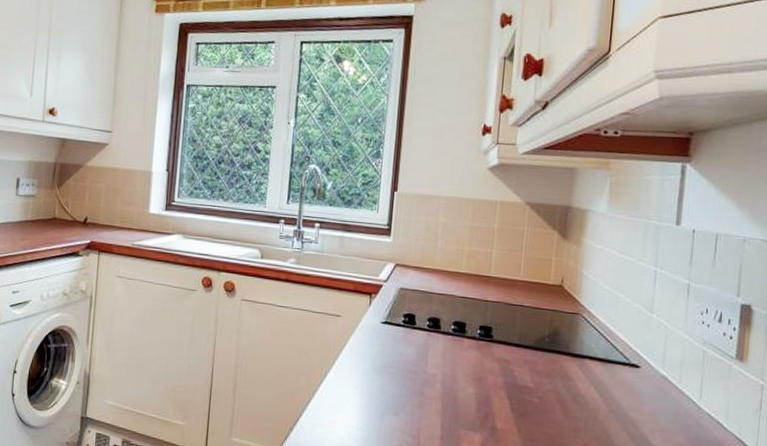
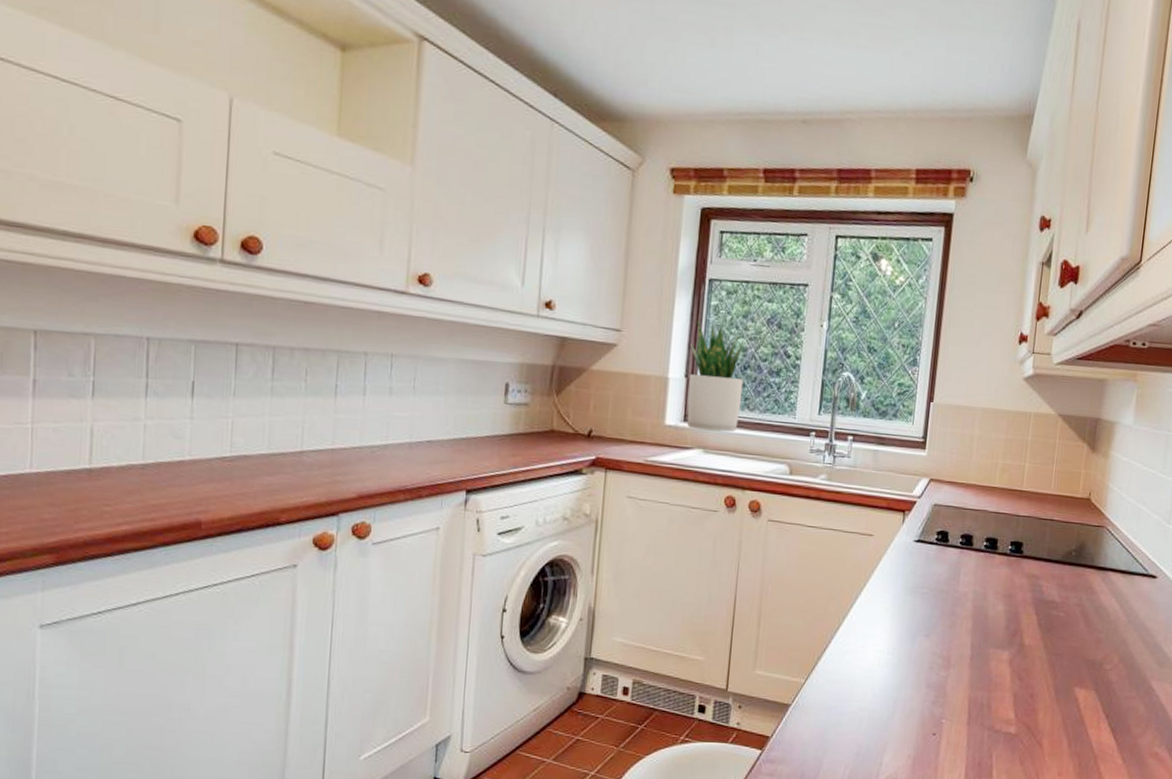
planter: none [168,121,219,220] -> present [687,321,745,432]

